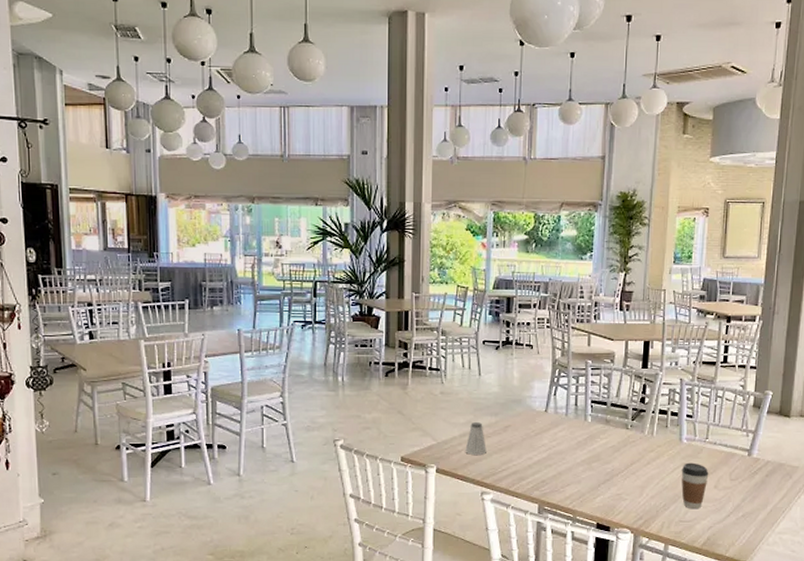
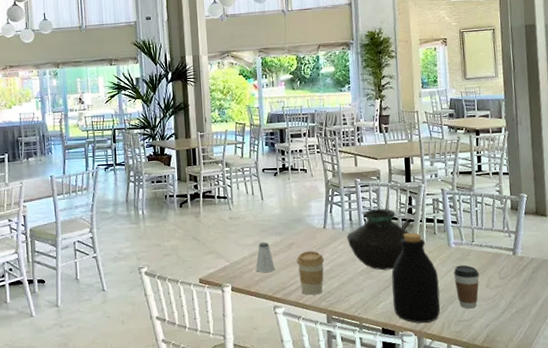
coffee cup: none [511,435,542,483] -> present [296,250,324,295]
vase: none [569,395,639,462] -> present [347,208,409,271]
bottle: none [611,423,664,520] -> present [391,232,441,323]

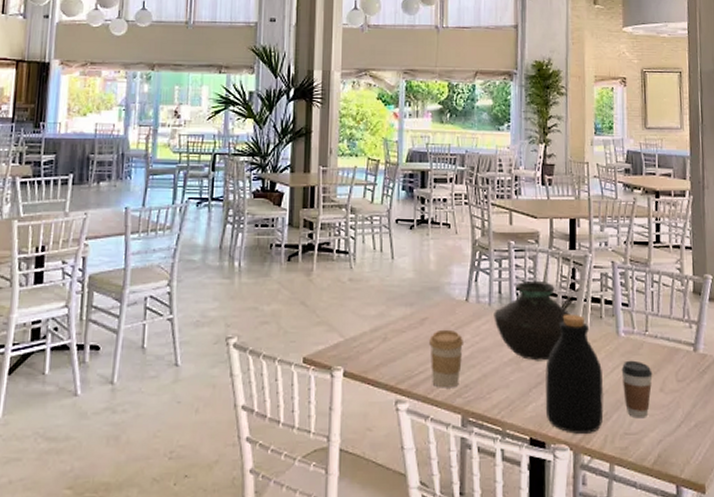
saltshaker: present [255,242,275,272] -> none [377,314,401,354]

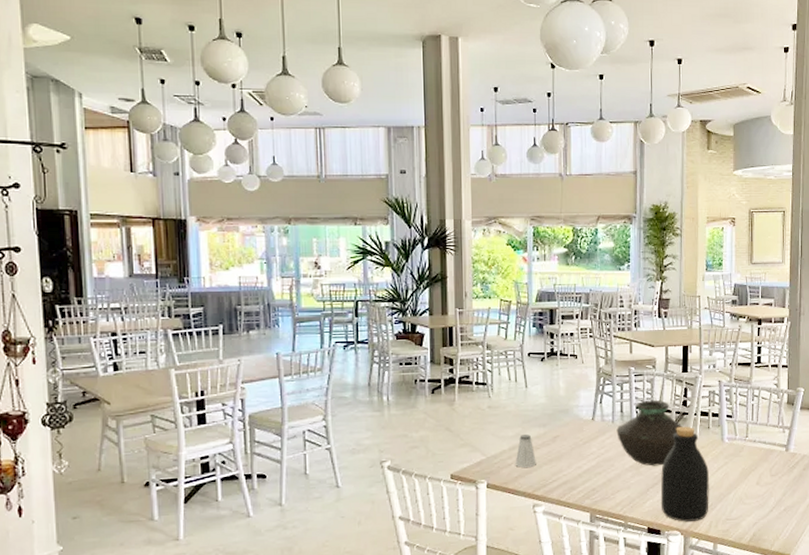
saltshaker: none [377,314,401,354] -> present [515,434,536,468]
coffee cup: present [429,329,463,388] -> none [561,444,590,493]
coffee cup: present [621,360,653,419] -> none [725,461,751,507]

